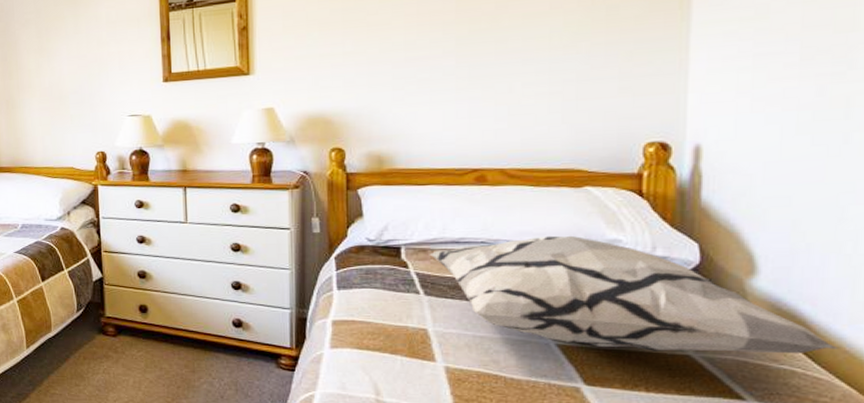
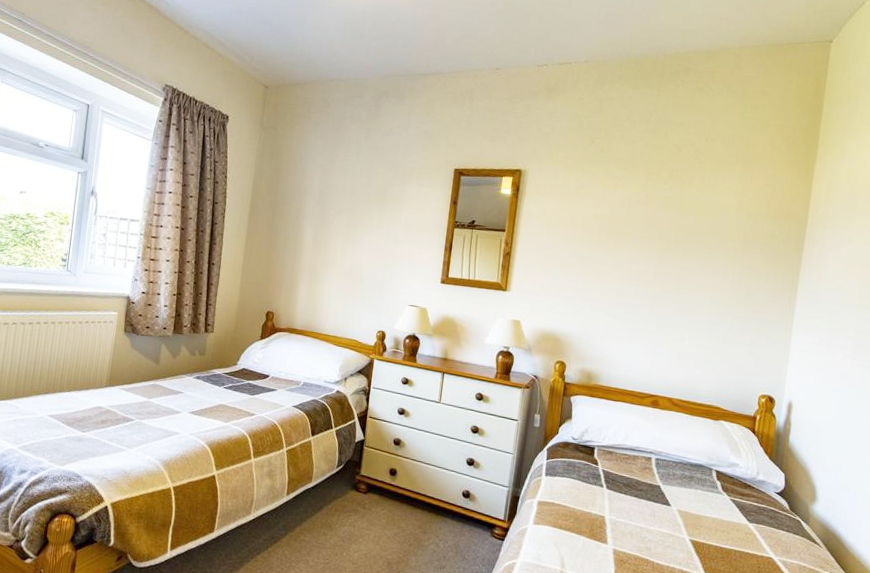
decorative pillow: present [429,235,838,354] -> none [613,453,858,564]

